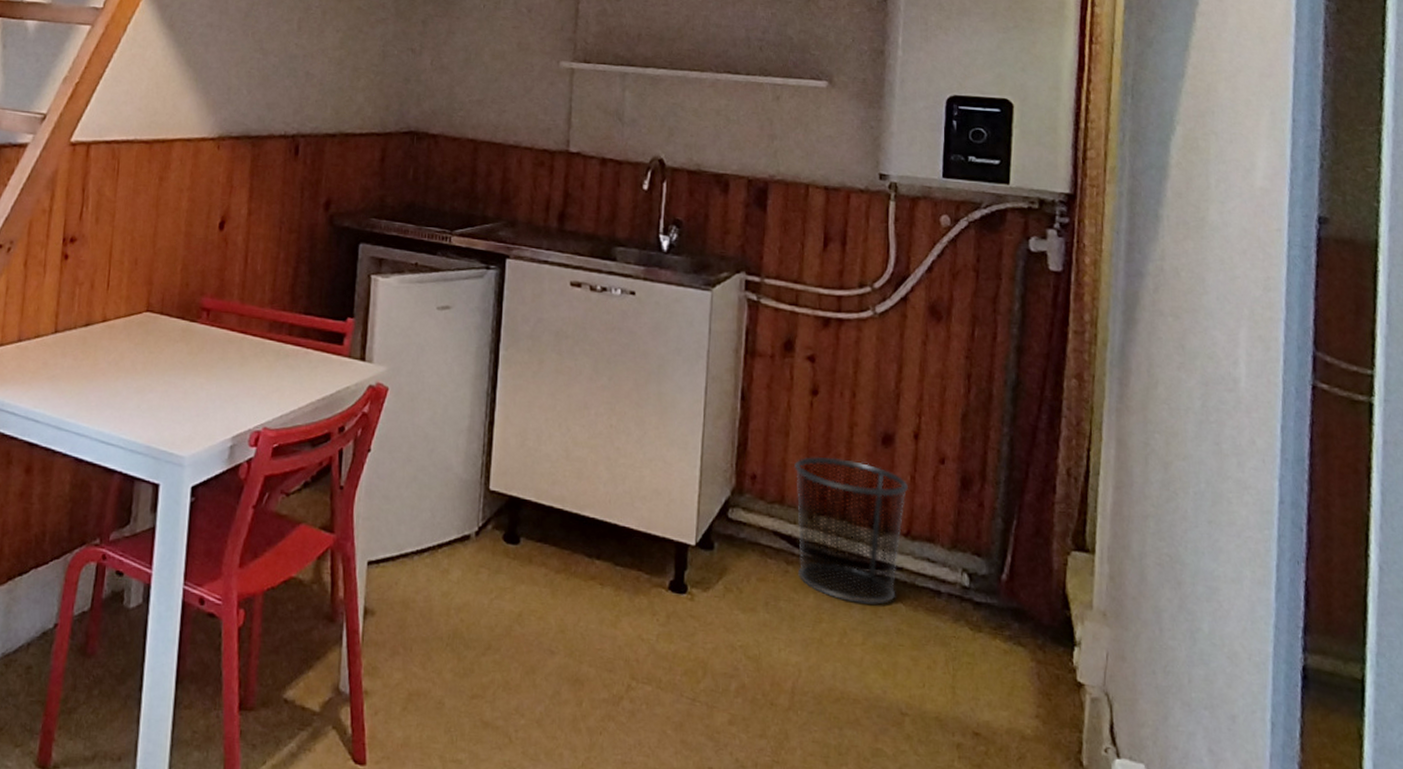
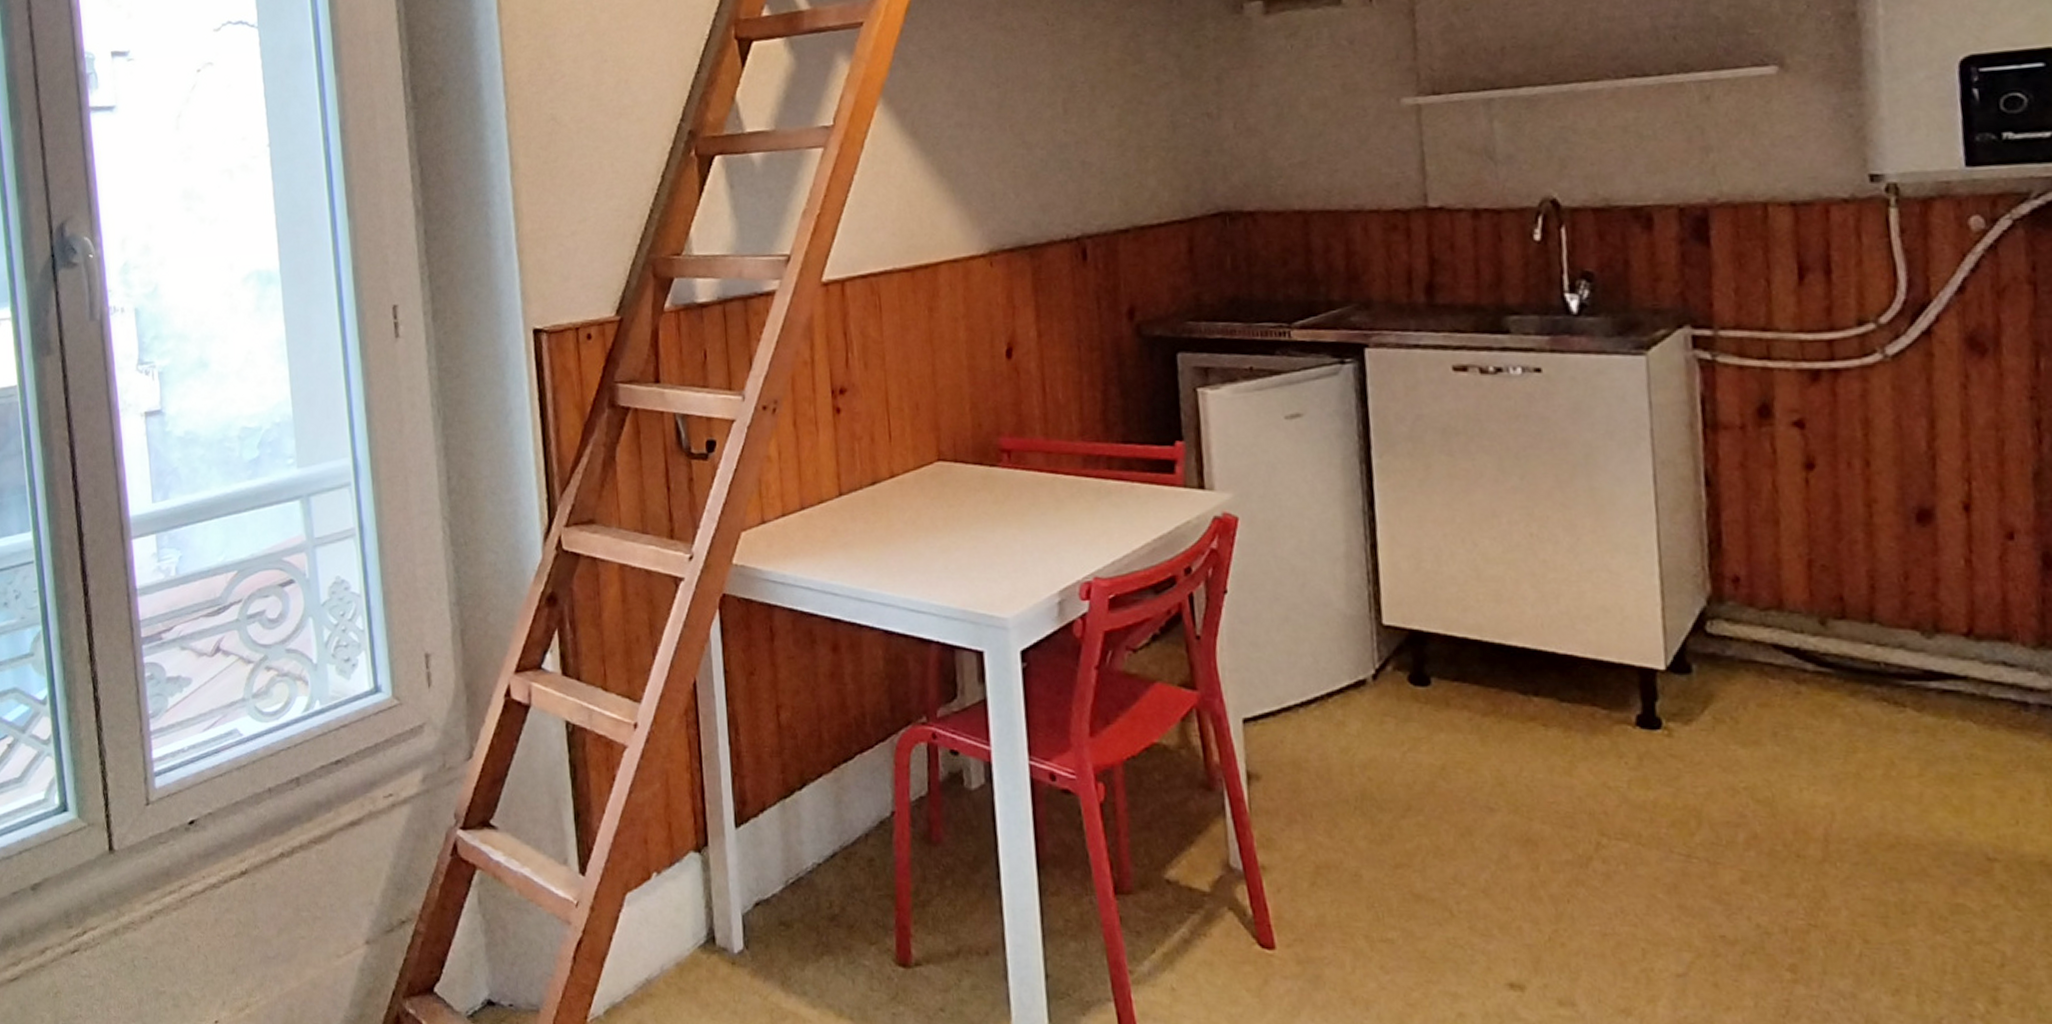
waste bin: present [793,456,908,604] -> none [1790,545,1963,725]

